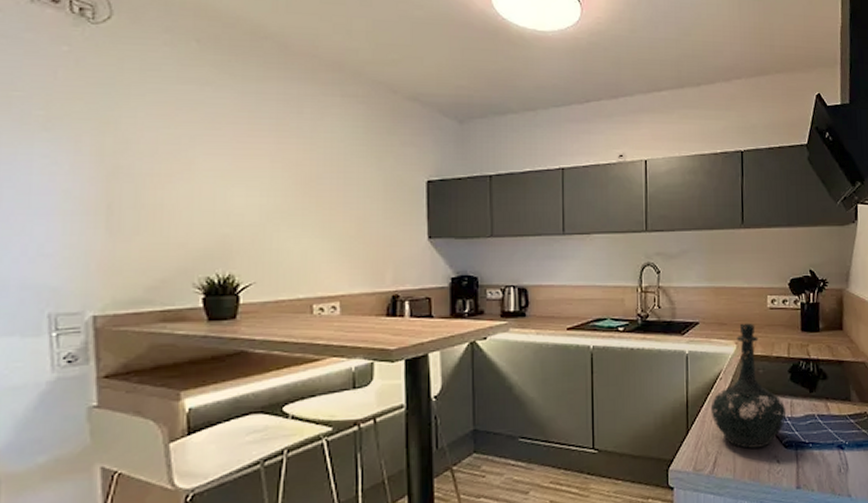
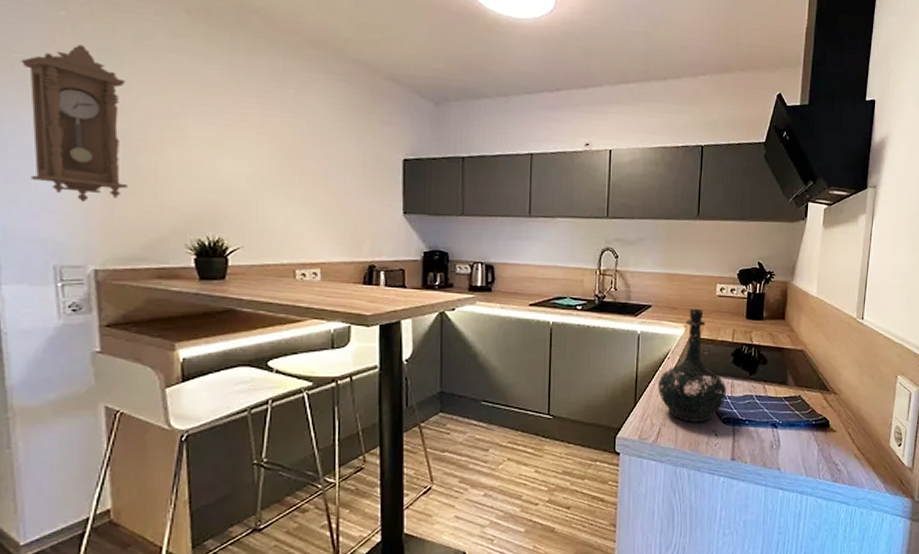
pendulum clock: none [19,80,132,245] -> present [20,45,127,203]

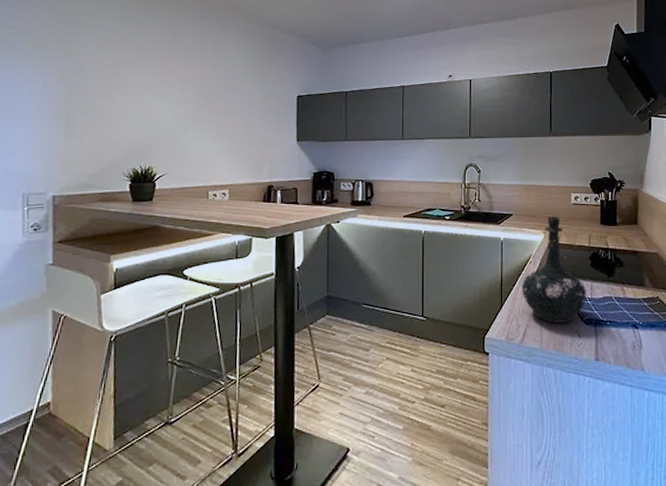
pendulum clock: present [20,45,127,203] -> none [11,21,87,142]

